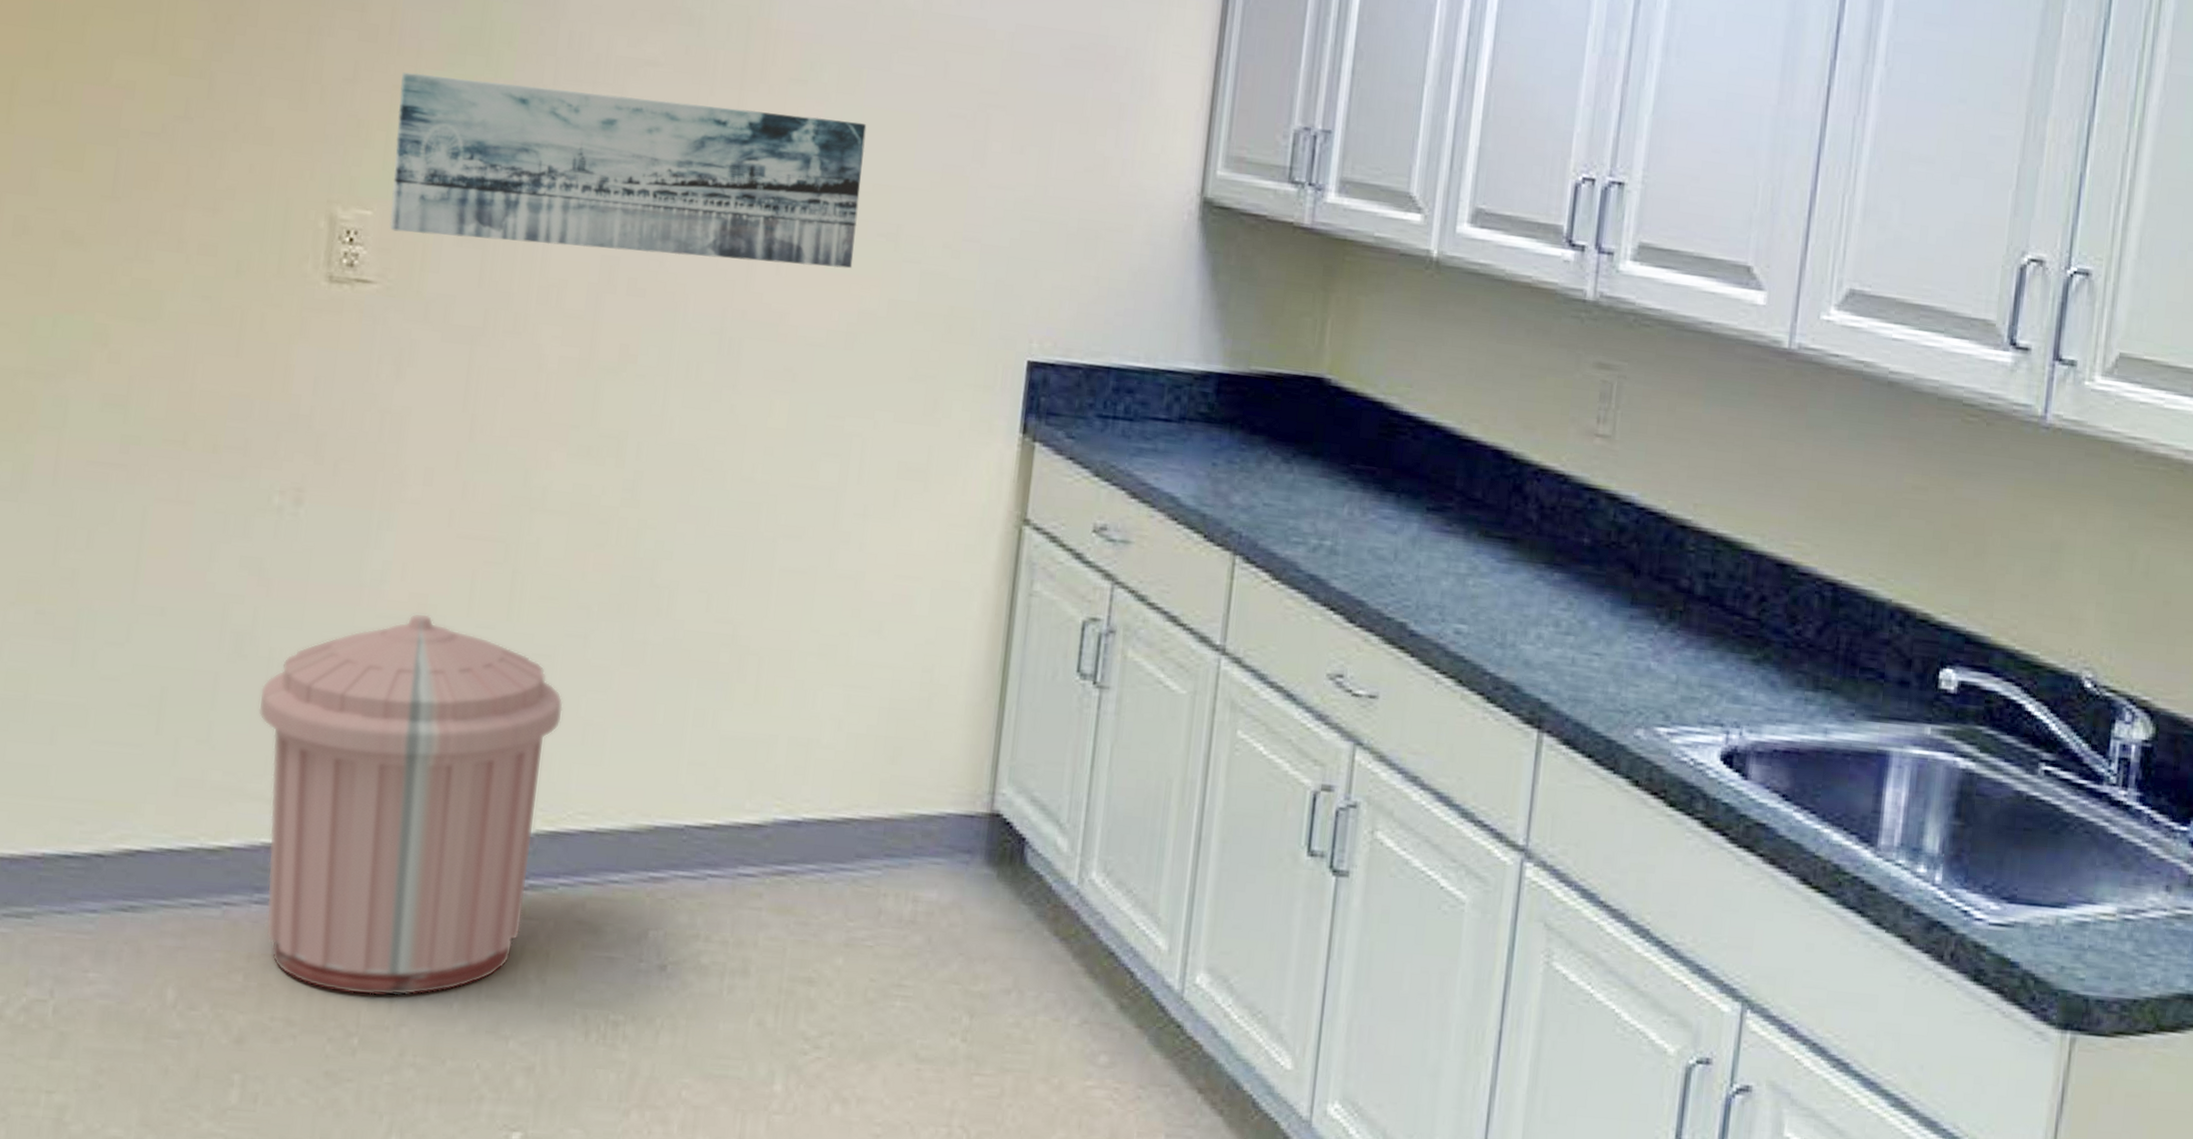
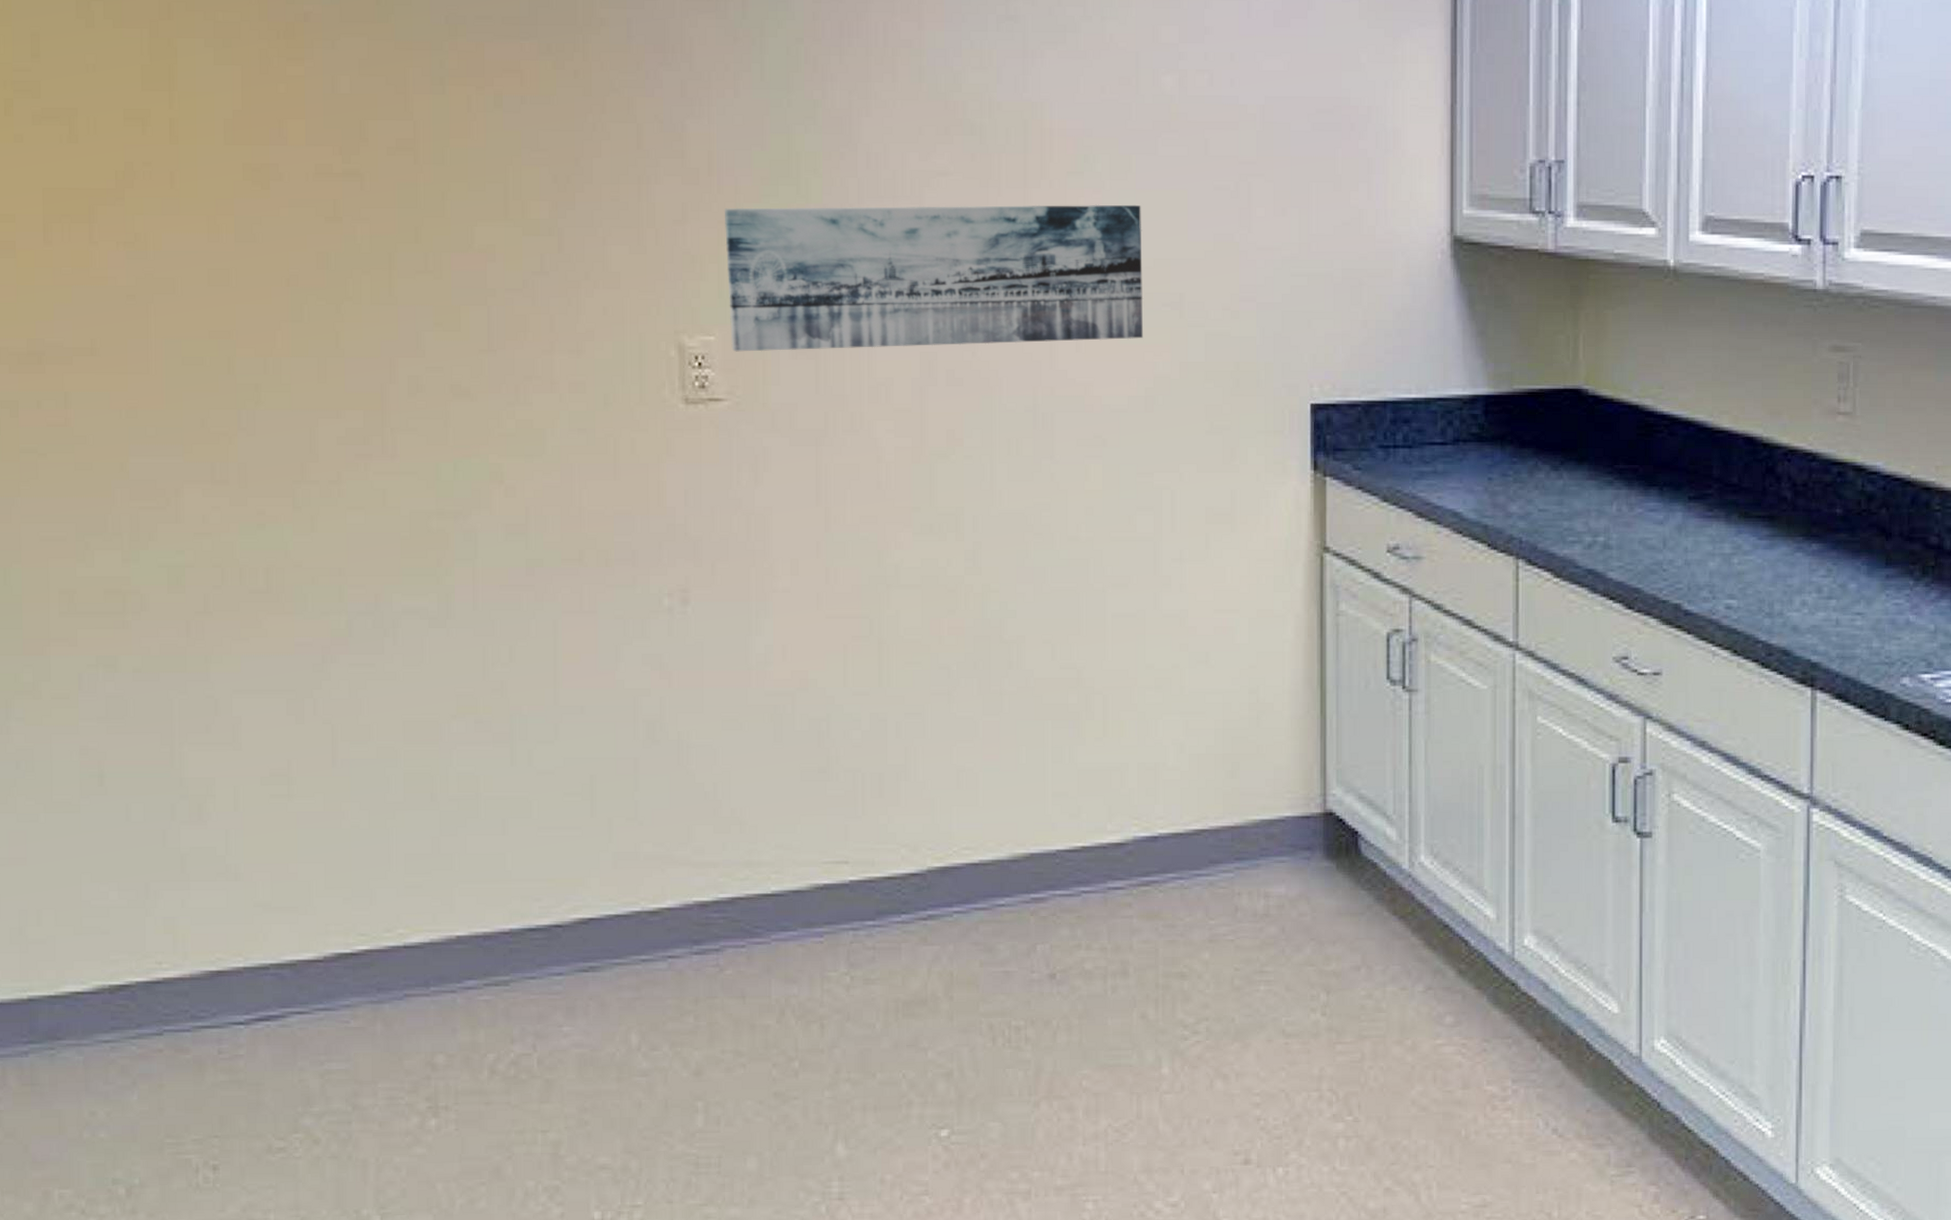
trash can: present [258,613,563,996] -> none [675,687,937,1023]

